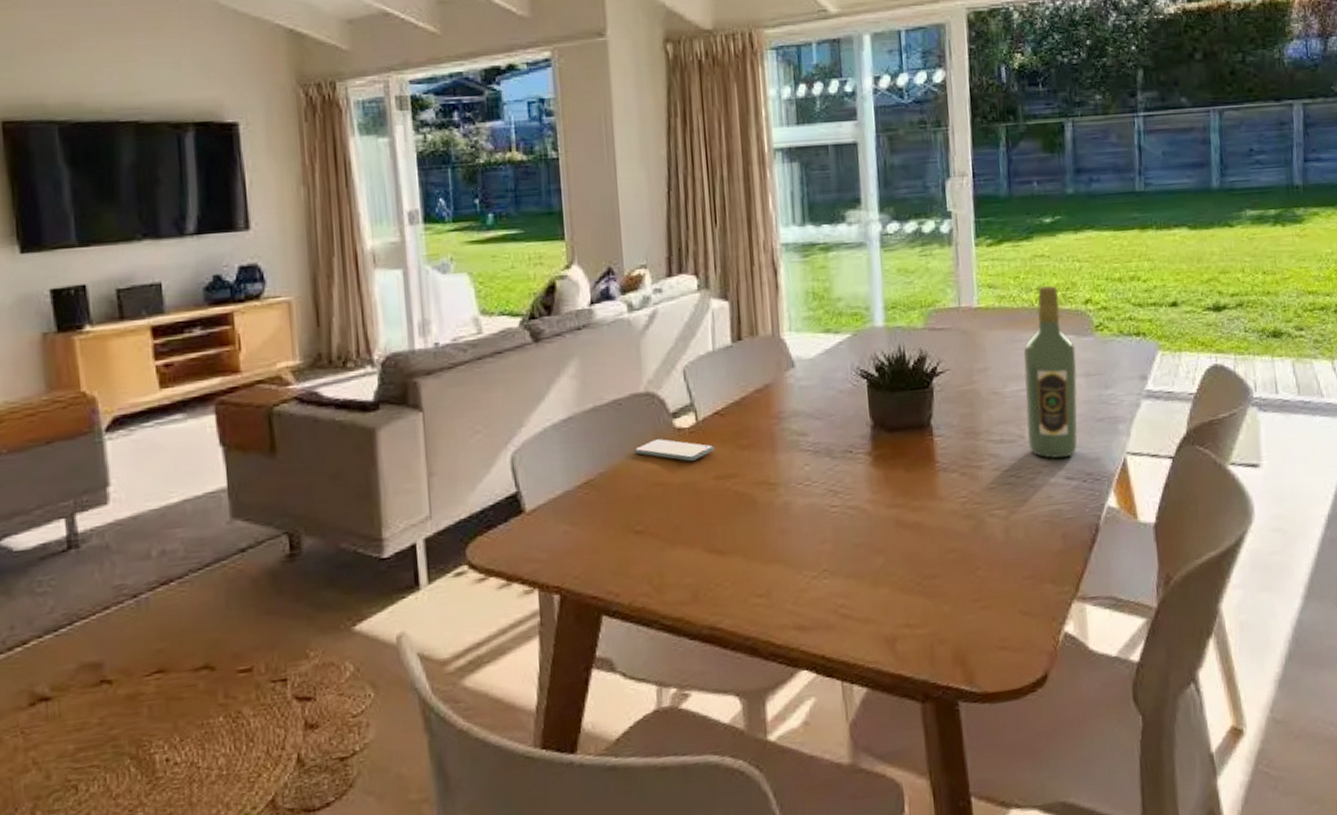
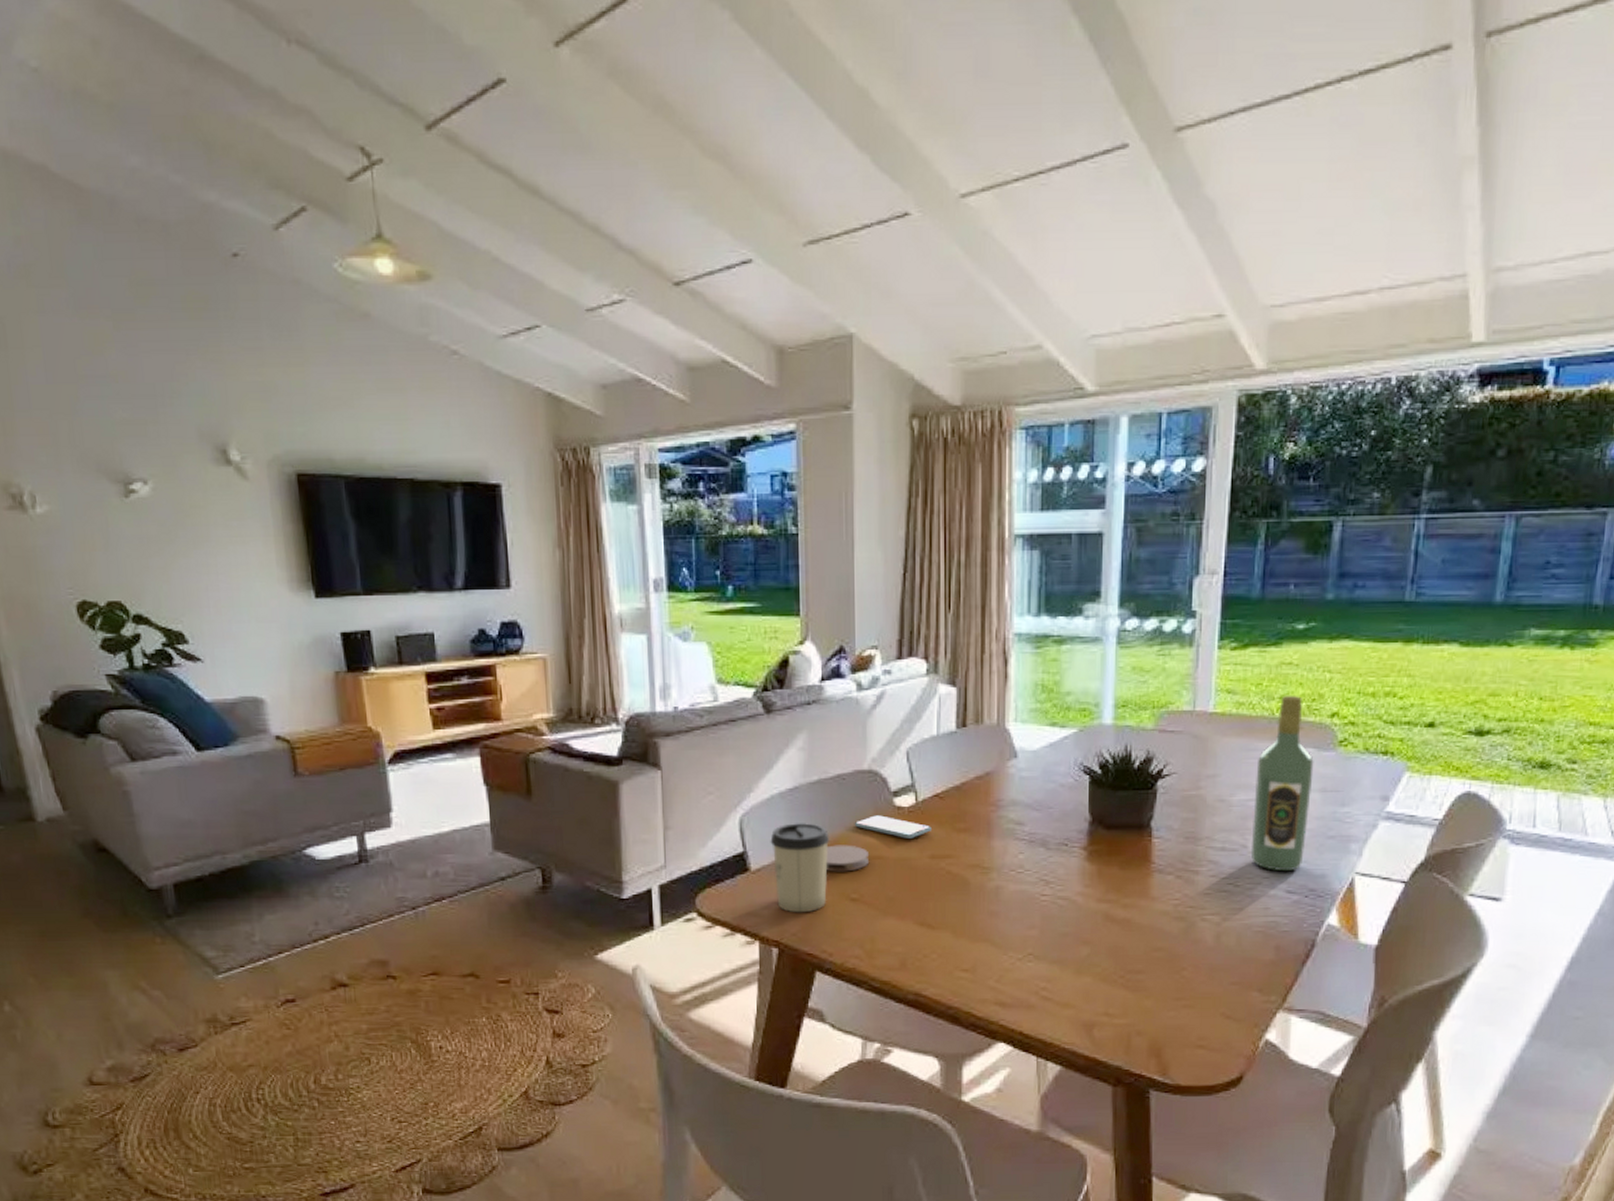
cup: none [545,454,610,553] -> present [770,823,830,913]
coaster: none [605,473,653,505] -> present [825,845,870,872]

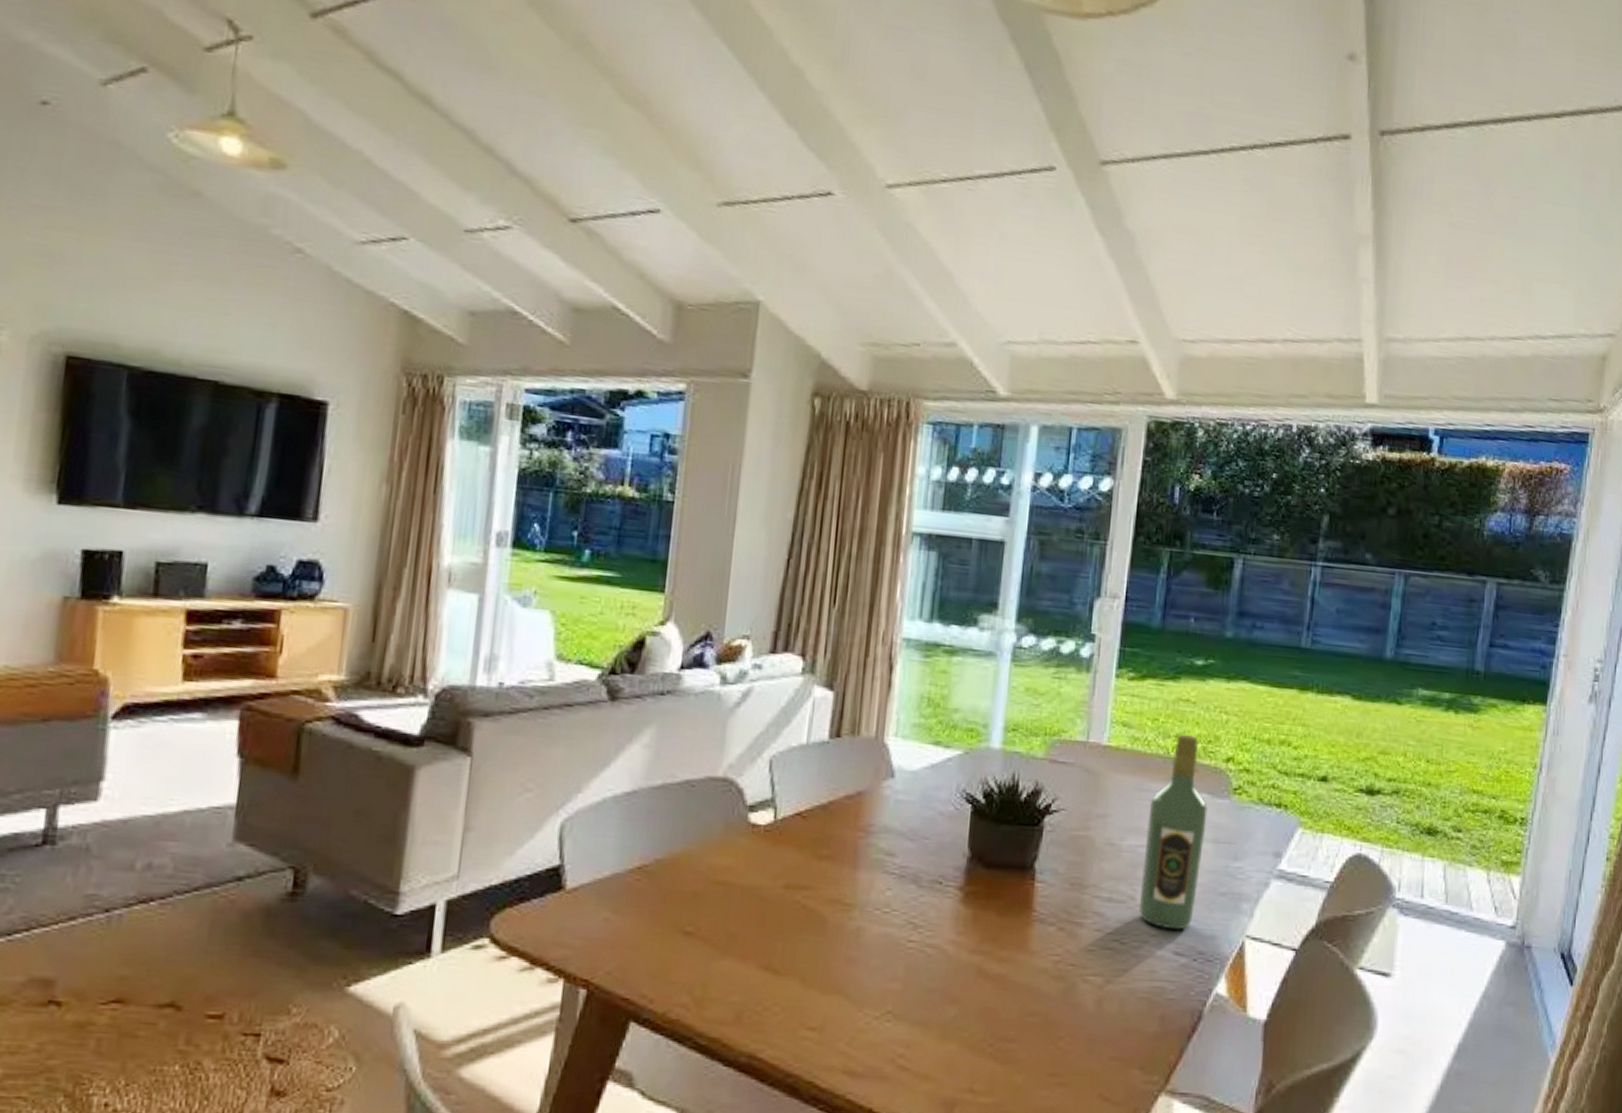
cup: present [770,823,830,913] -> none [593,834,668,947]
coaster: present [825,845,870,872] -> none [657,864,713,899]
smartphone: present [854,815,931,838] -> none [698,832,789,863]

